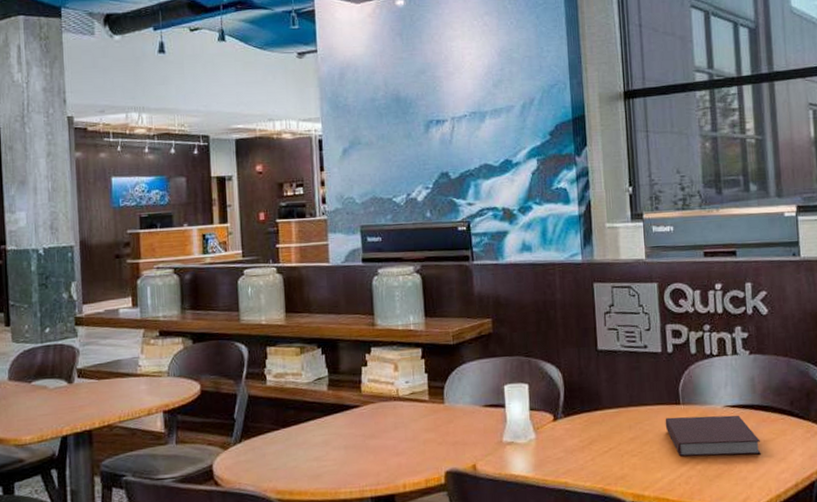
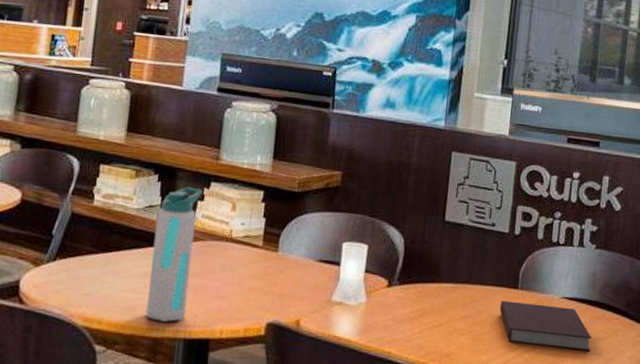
water bottle: none [326,355,369,485] -> present [145,186,203,322]

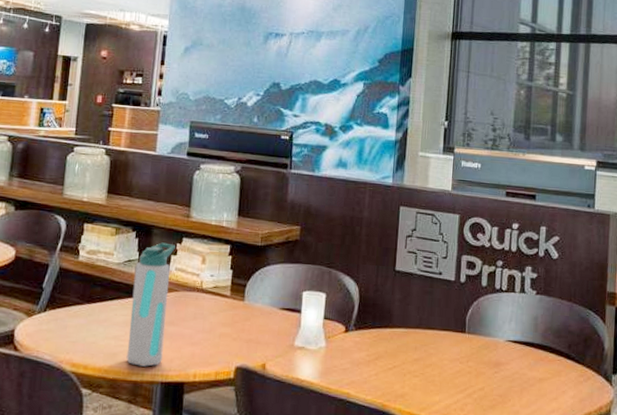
notebook: present [499,300,592,351] -> none [449,344,536,391]

